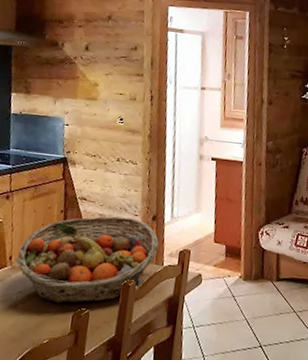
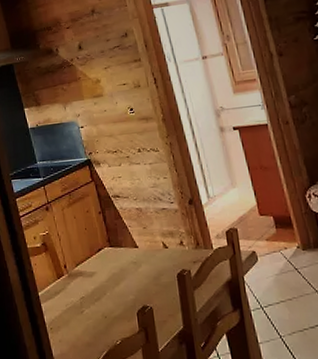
fruit basket: present [16,215,159,304] -> none [70,206,204,304]

